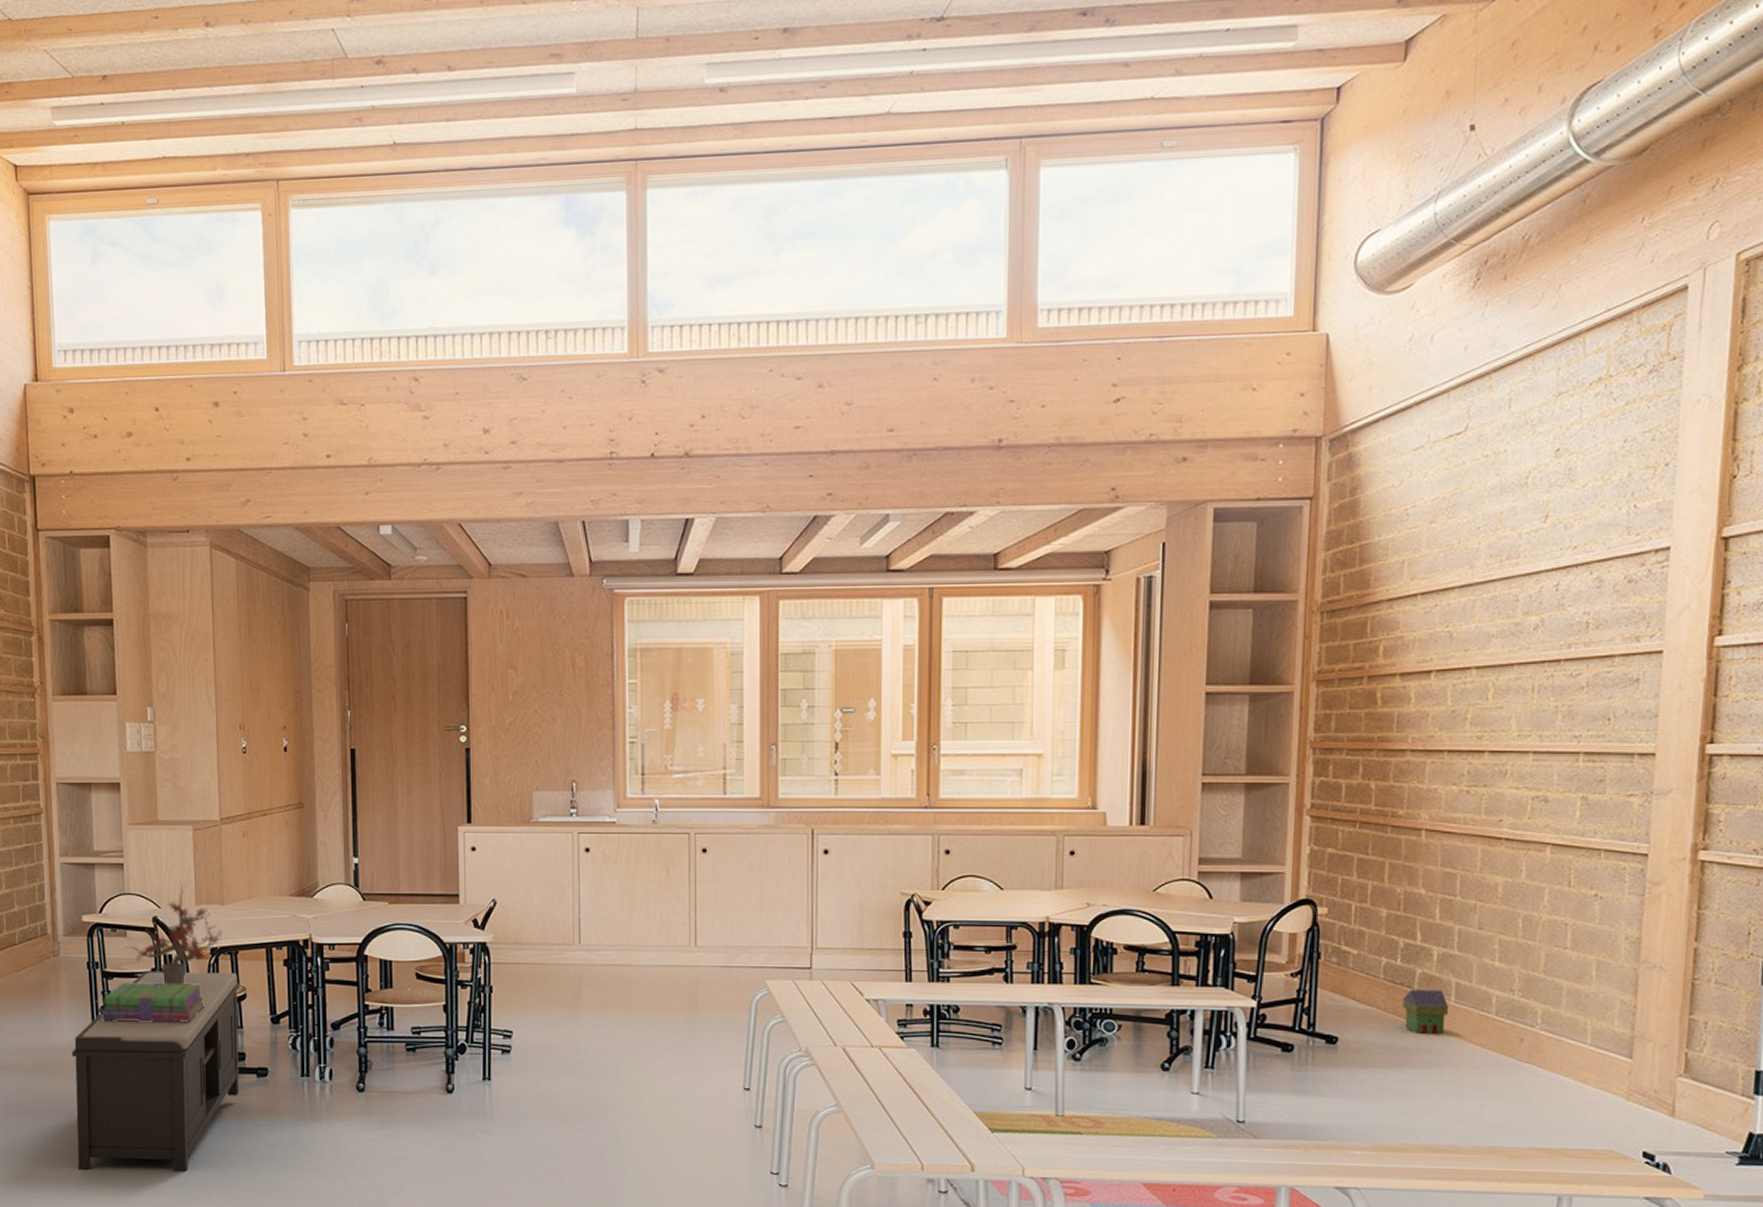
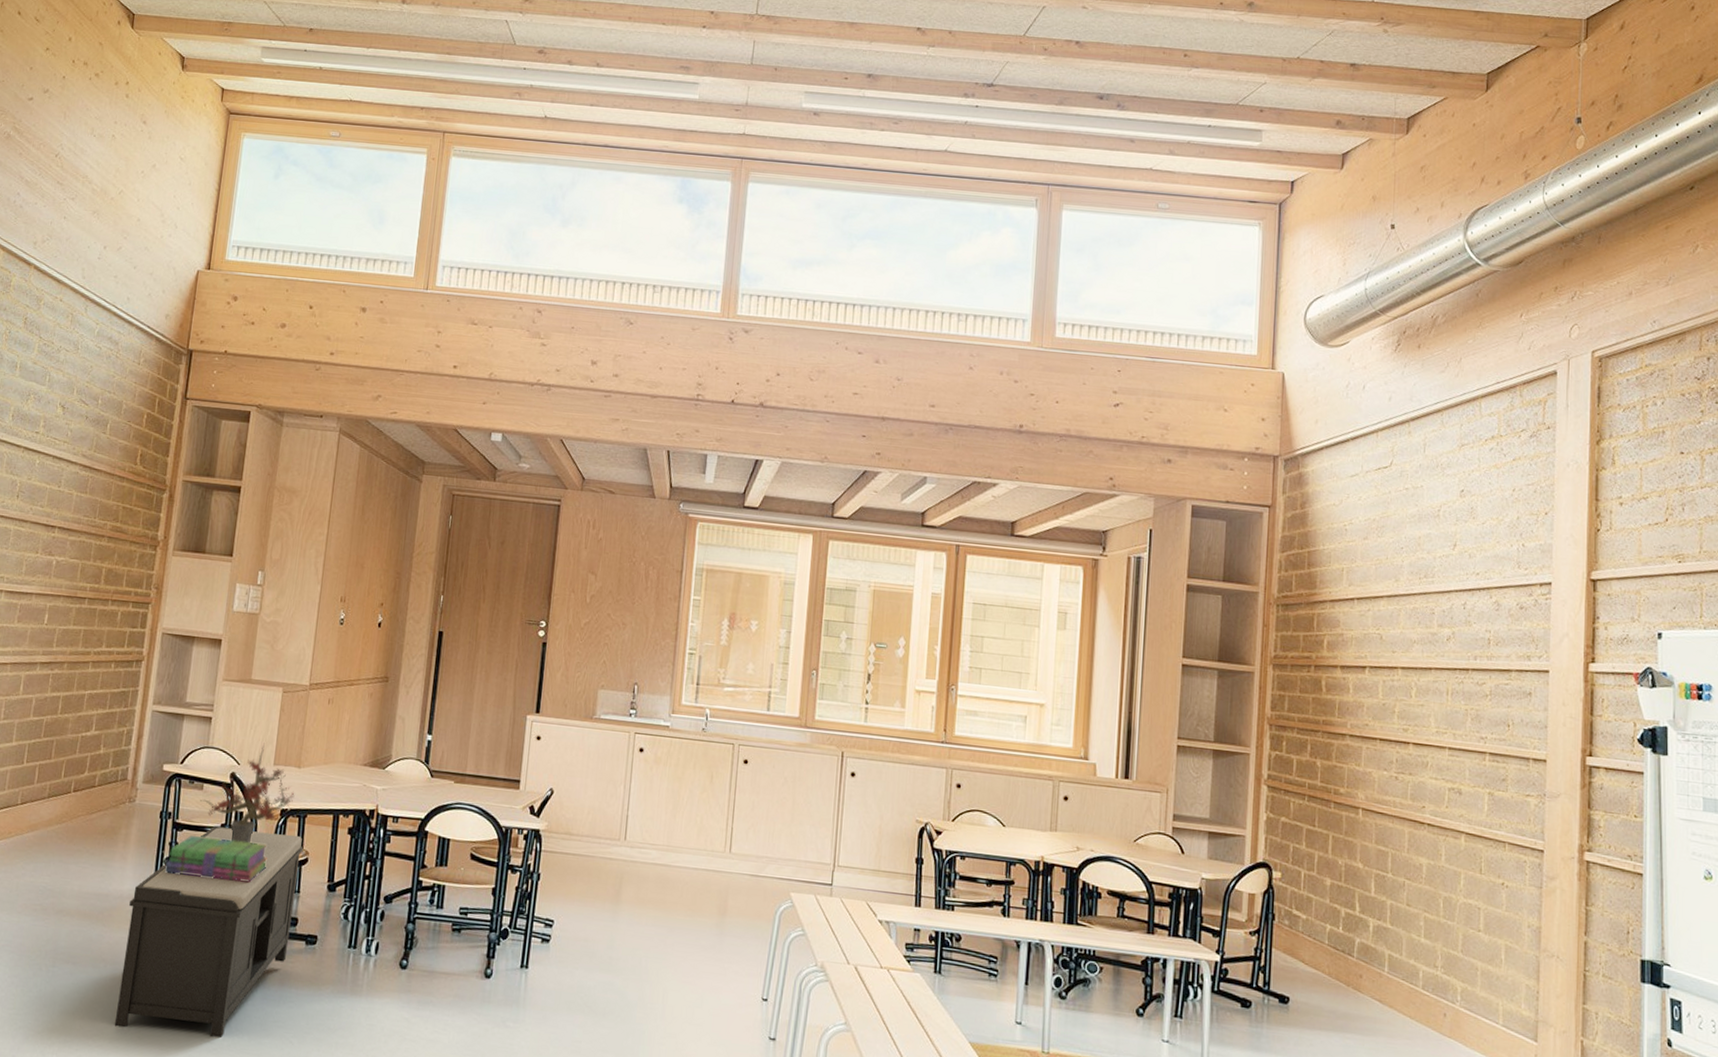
toy house: present [1402,990,1449,1035] -> none [1344,958,1384,1003]

